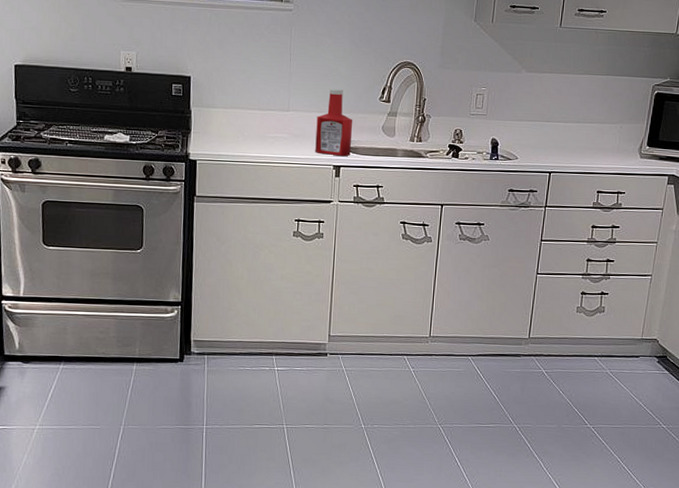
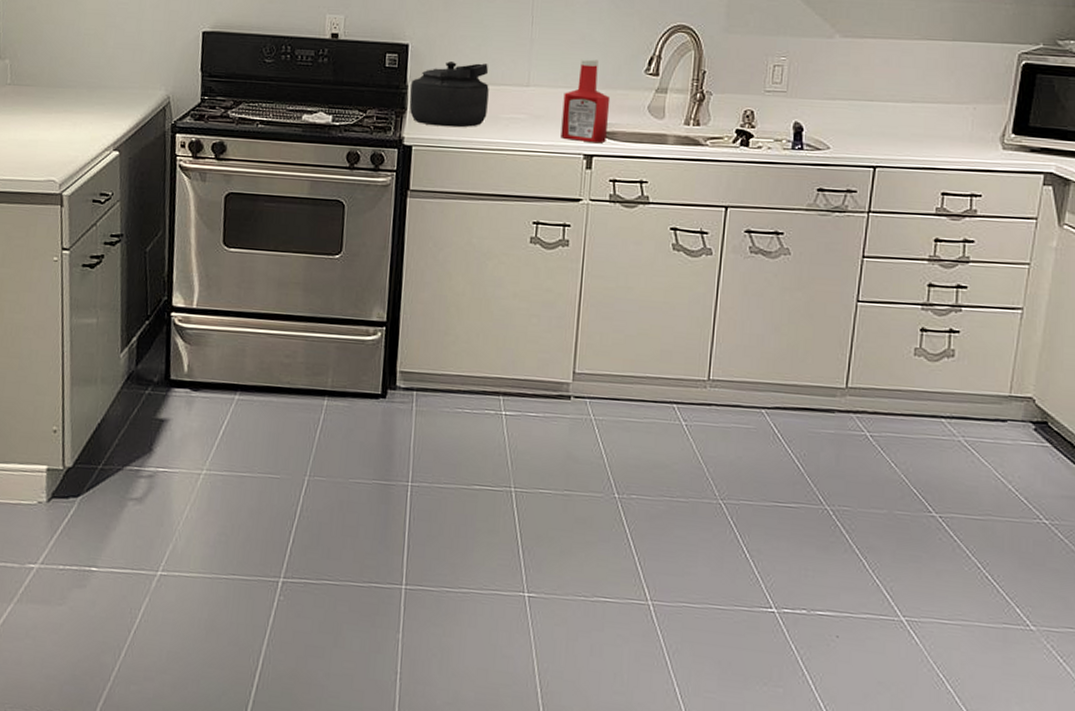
kettle: none [193,91,257,145] -> present [409,61,489,128]

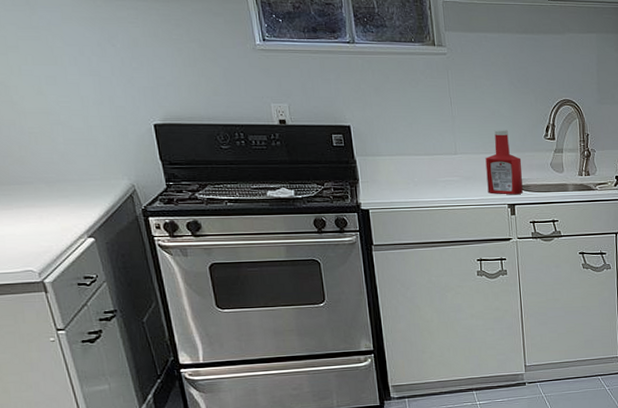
kettle: present [409,61,489,128] -> none [358,138,427,192]

